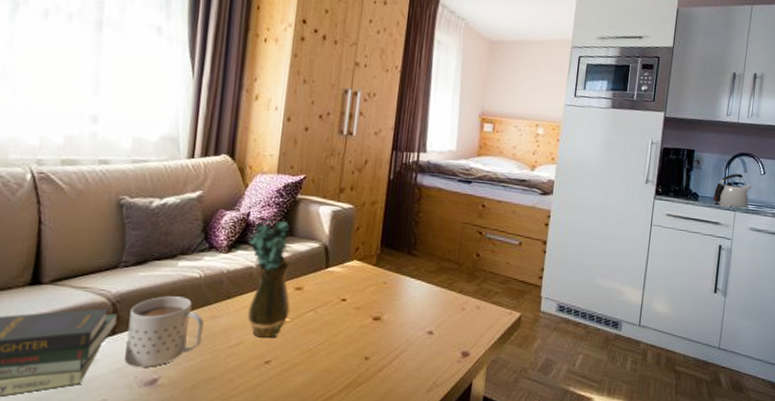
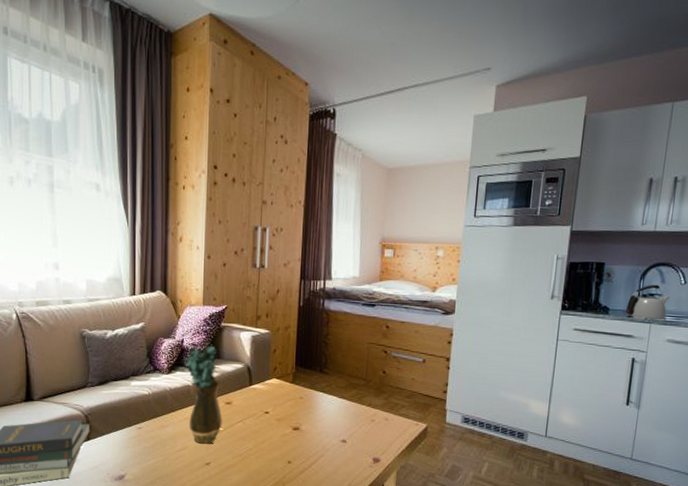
mug: present [125,296,204,367] -> none [99,409,155,466]

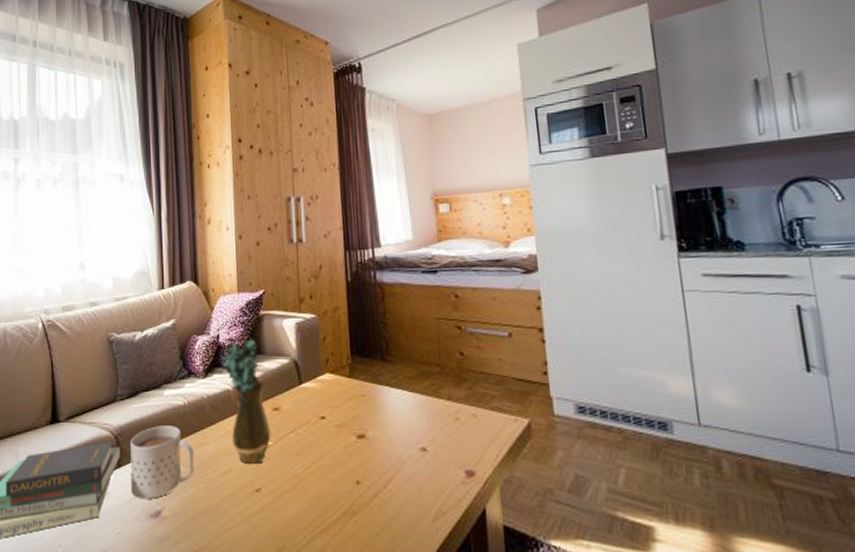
mug: none [99,409,155,466] -> present [130,426,194,499]
kettle: present [626,284,670,321] -> none [767,204,830,254]

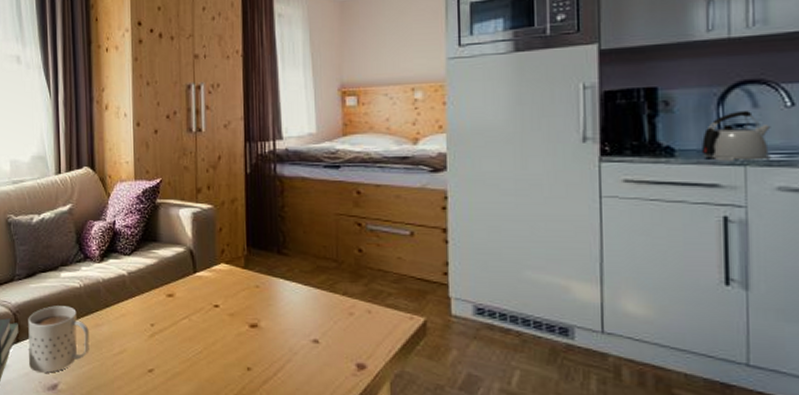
vase: present [221,337,271,465] -> none [116,223,165,347]
kettle: none [767,204,830,254] -> present [702,110,771,162]

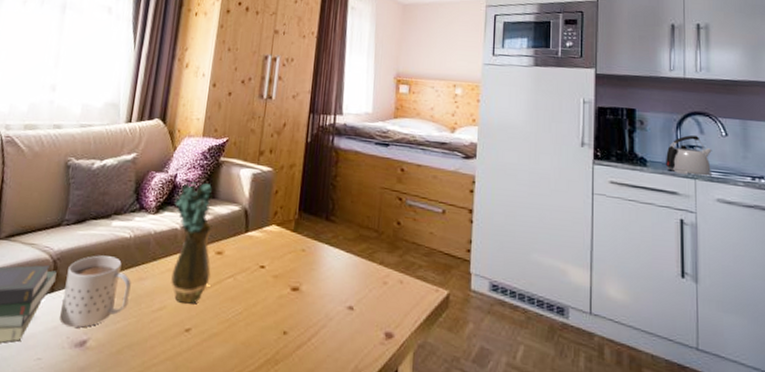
vase: none [116,223,165,347] -> present [171,177,214,305]

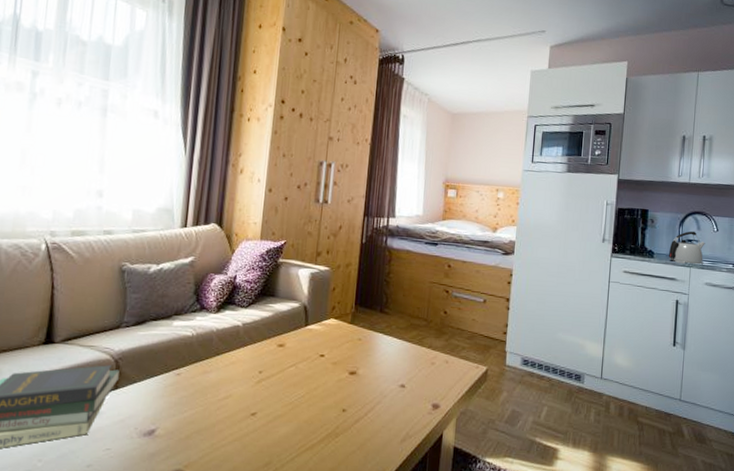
mug: present [59,255,131,328] -> none [126,353,196,419]
vase: present [171,177,214,305] -> none [234,278,275,392]

